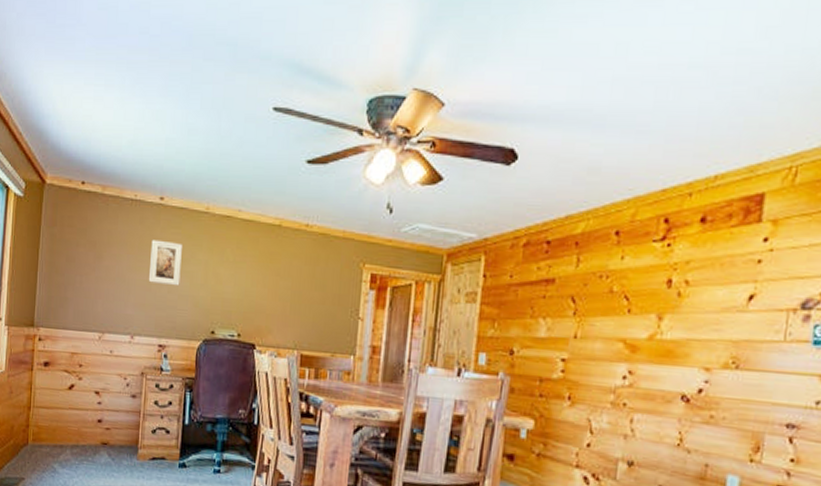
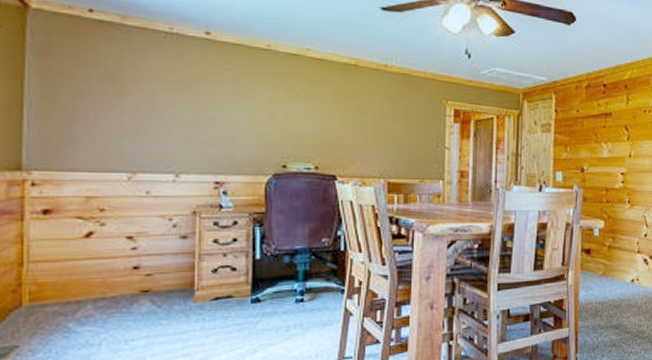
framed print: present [148,239,182,286] -> none [195,74,239,122]

